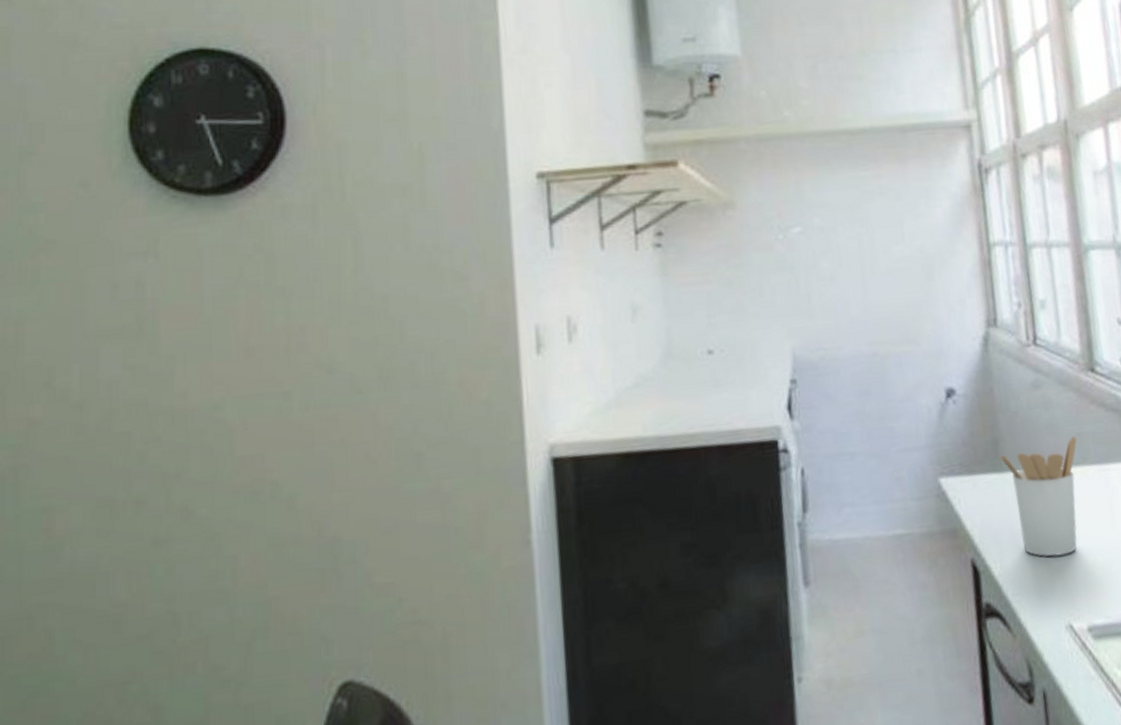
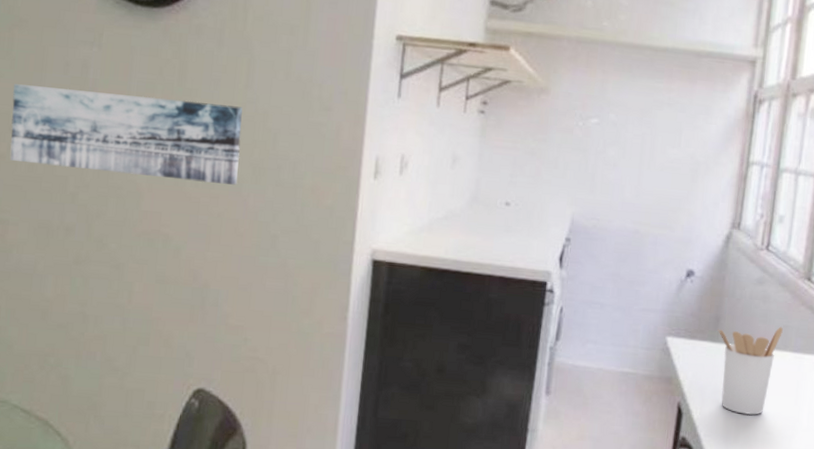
wall art: none [44,297,361,426] -> present [10,84,243,186]

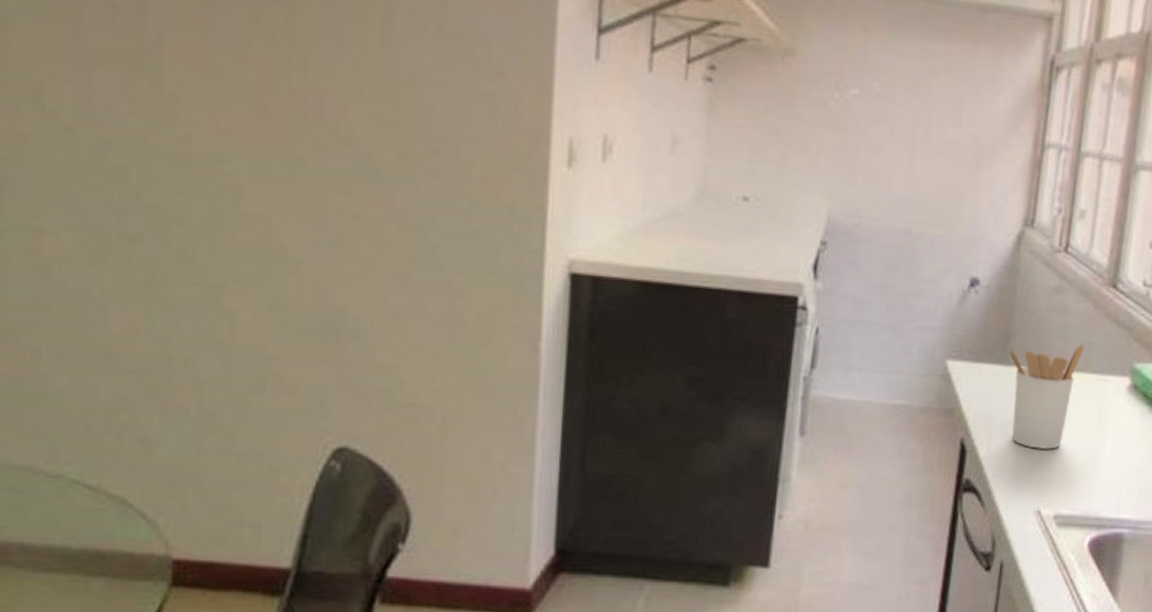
wall art: present [10,84,243,186] -> none [31,34,380,178]

